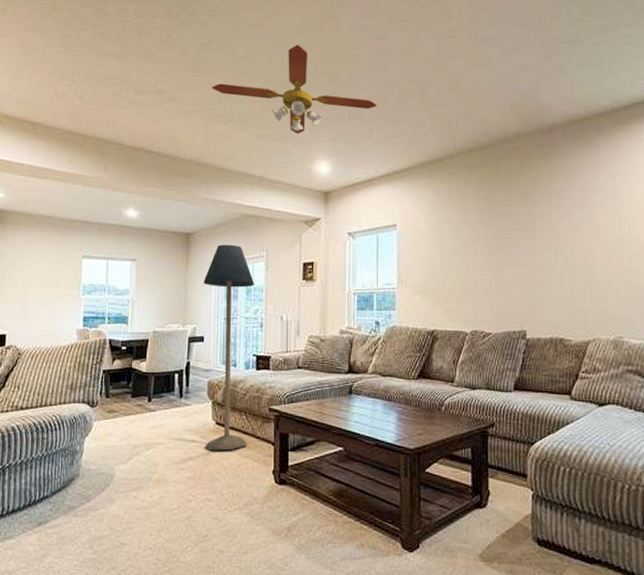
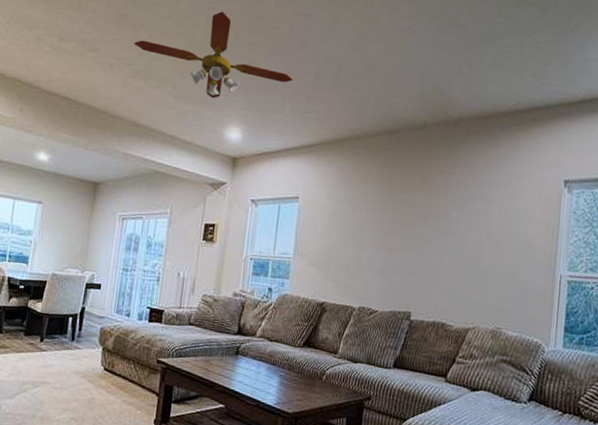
floor lamp: present [203,244,255,451] -> none [91,197,156,396]

